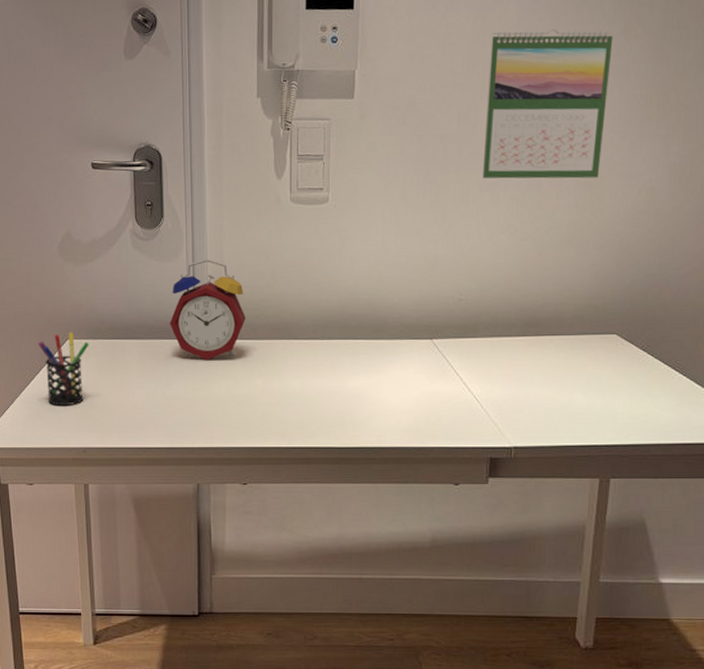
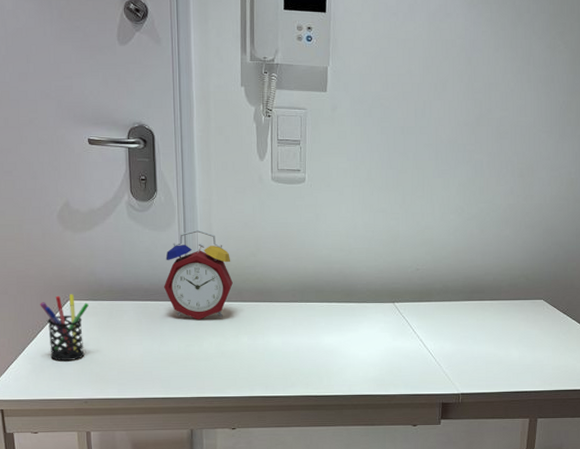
calendar: present [482,28,613,179] -> none [436,40,541,169]

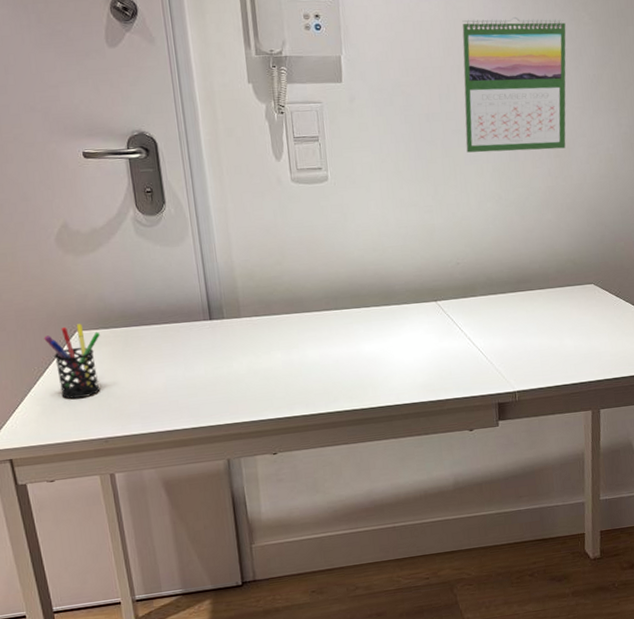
alarm clock: present [164,229,233,319] -> none [182,241,259,339]
calendar: none [436,40,541,169] -> present [462,16,566,153]

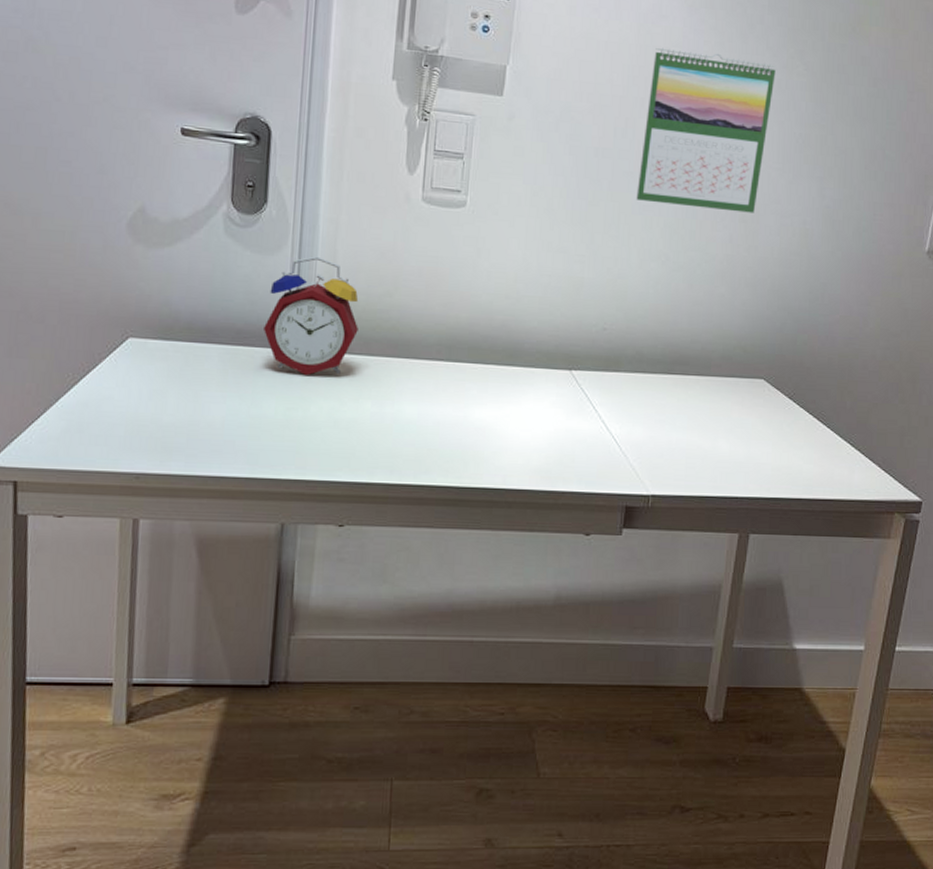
pen holder: present [44,323,100,399] -> none [88,329,157,419]
alarm clock: none [182,241,259,339] -> present [264,256,359,375]

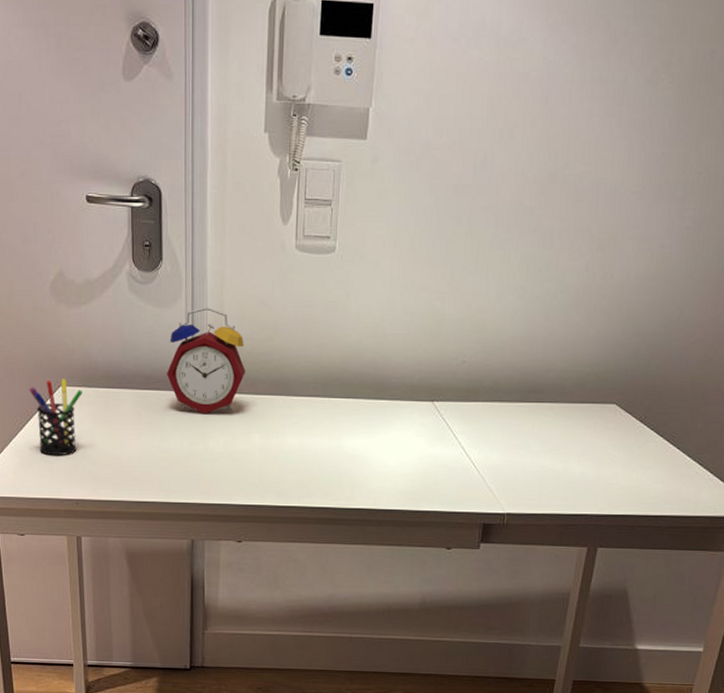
pen holder: none [88,329,157,419] -> present [29,379,82,455]
calendar: present [636,48,776,213] -> none [495,73,639,240]

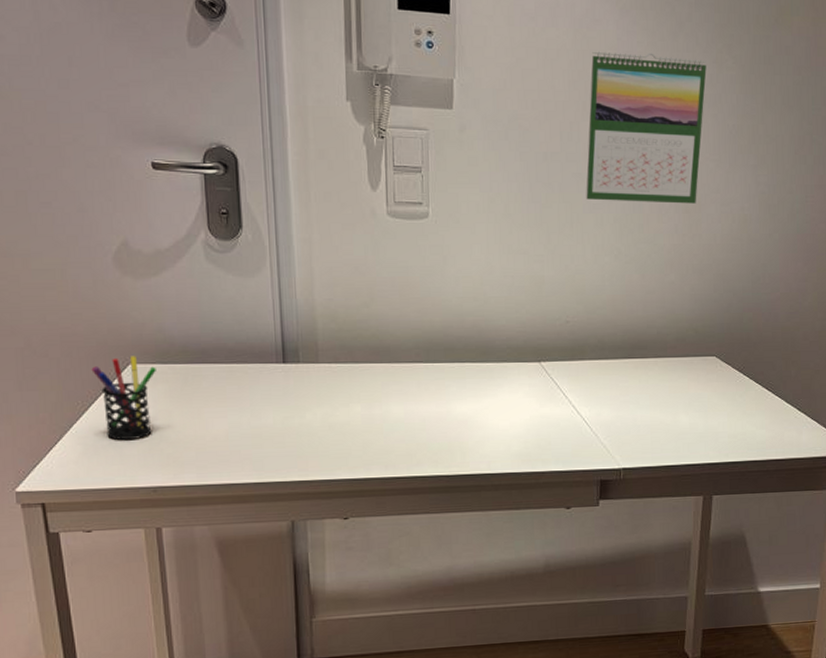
alarm clock: present [167,307,245,413] -> none [254,275,341,385]
calendar: none [495,73,639,240] -> present [586,51,707,204]

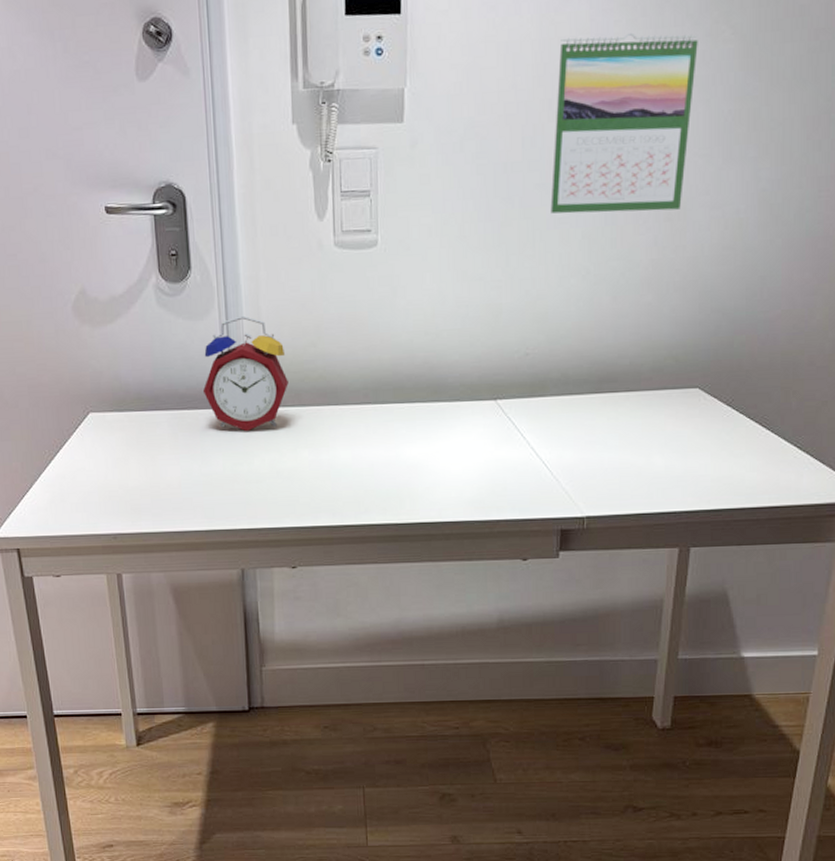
pen holder: present [91,356,156,440] -> none [56,404,114,488]
alarm clock: none [254,275,341,385] -> present [203,315,288,431]

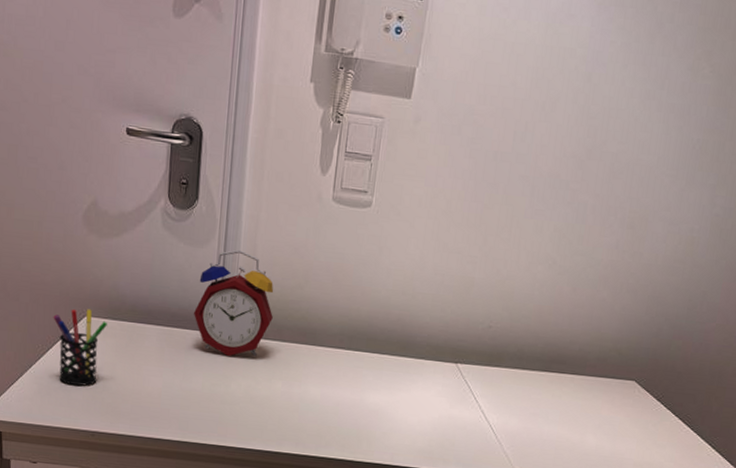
pen holder: none [56,404,114,488] -> present [53,309,107,386]
calendar: present [550,32,698,214] -> none [529,49,681,220]

